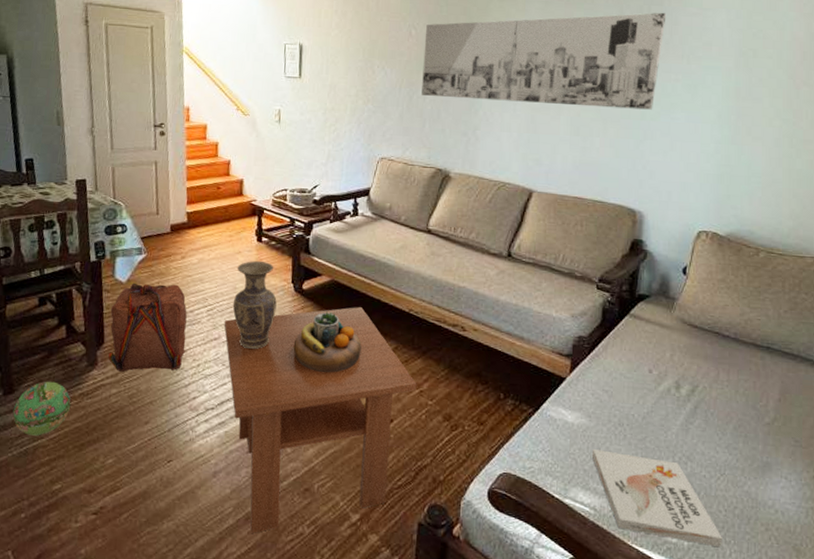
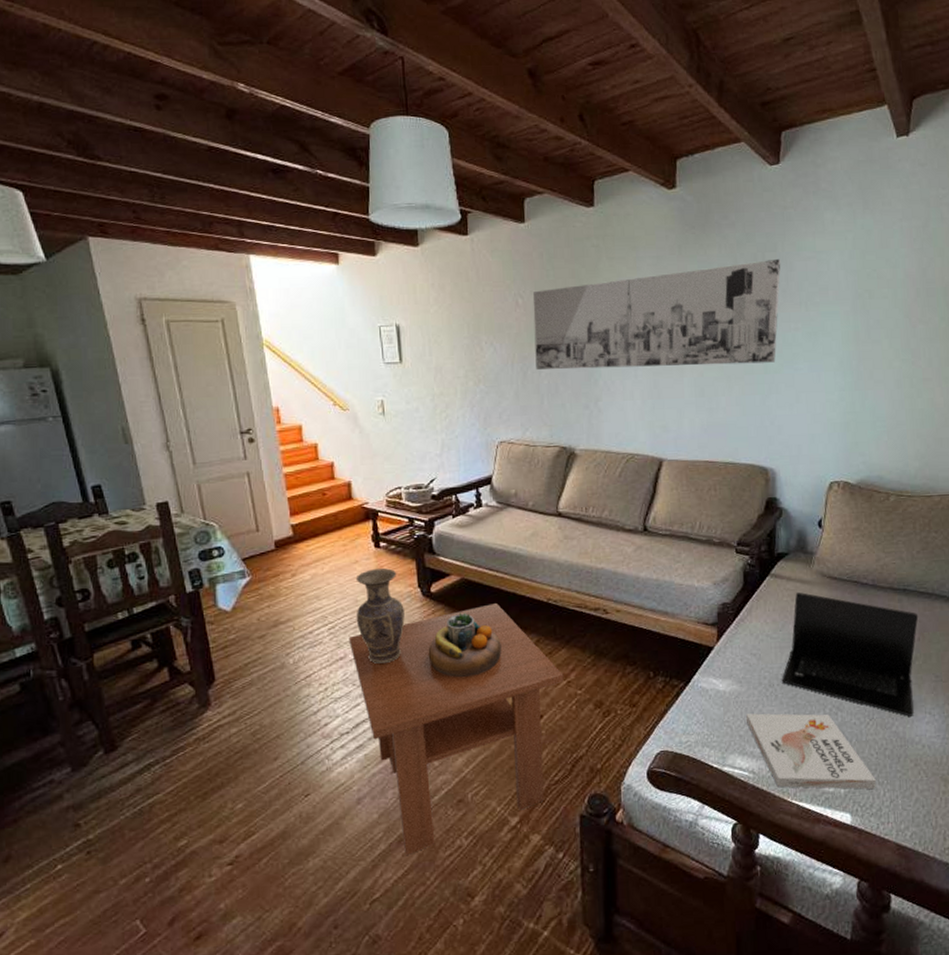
ball: present [12,381,71,436] -> none [119,730,186,793]
backpack: present [108,282,187,372] -> none [217,605,309,708]
laptop: none [631,335,781,478] -> present [781,591,919,717]

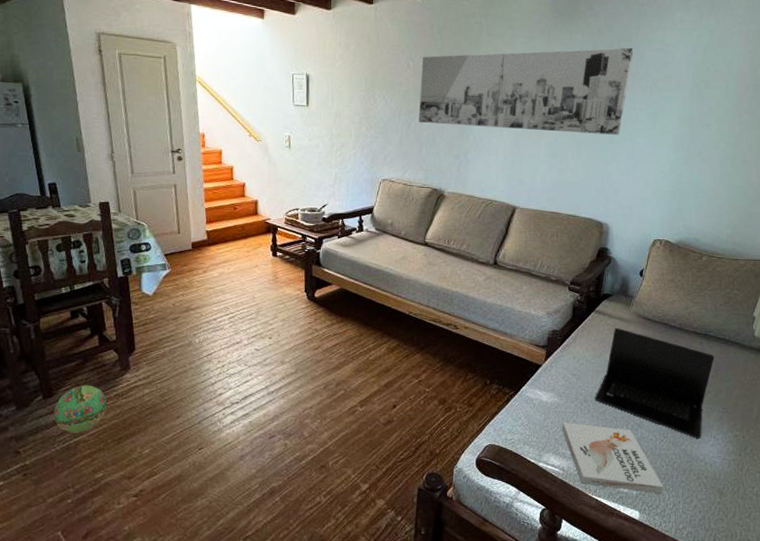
ball: none [119,730,186,793] -> present [53,385,108,433]
coffee table: present [348,603,564,856] -> none [245,311,416,505]
vase: present [355,568,405,665] -> none [252,273,292,351]
decorative bowl: present [428,612,502,677] -> none [308,316,368,368]

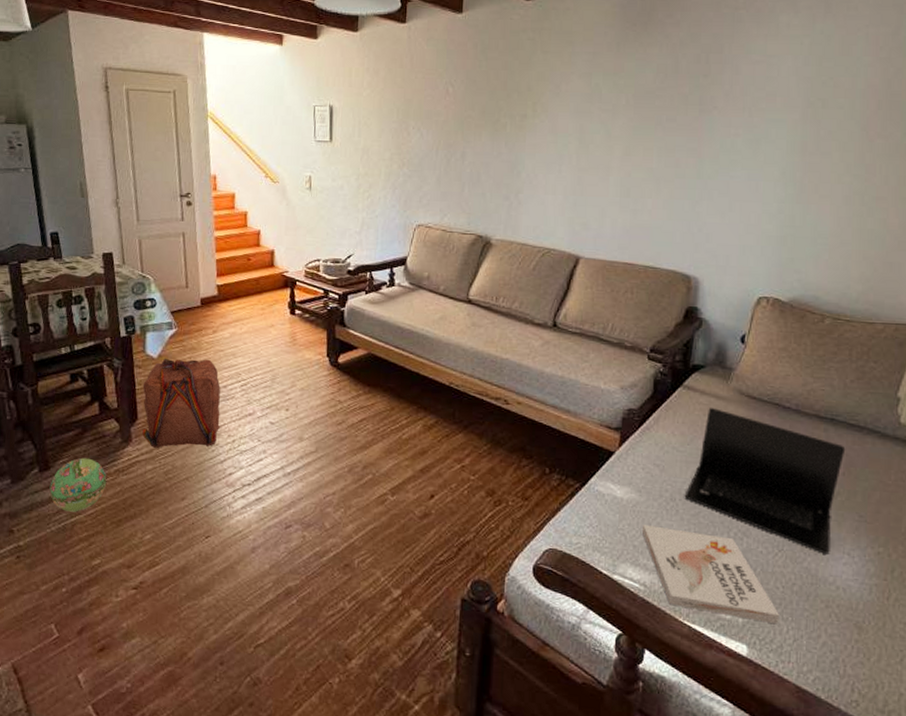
backpack: none [139,295,211,374] -> present [142,358,221,448]
wall art: present [419,47,634,135] -> none [460,61,726,168]

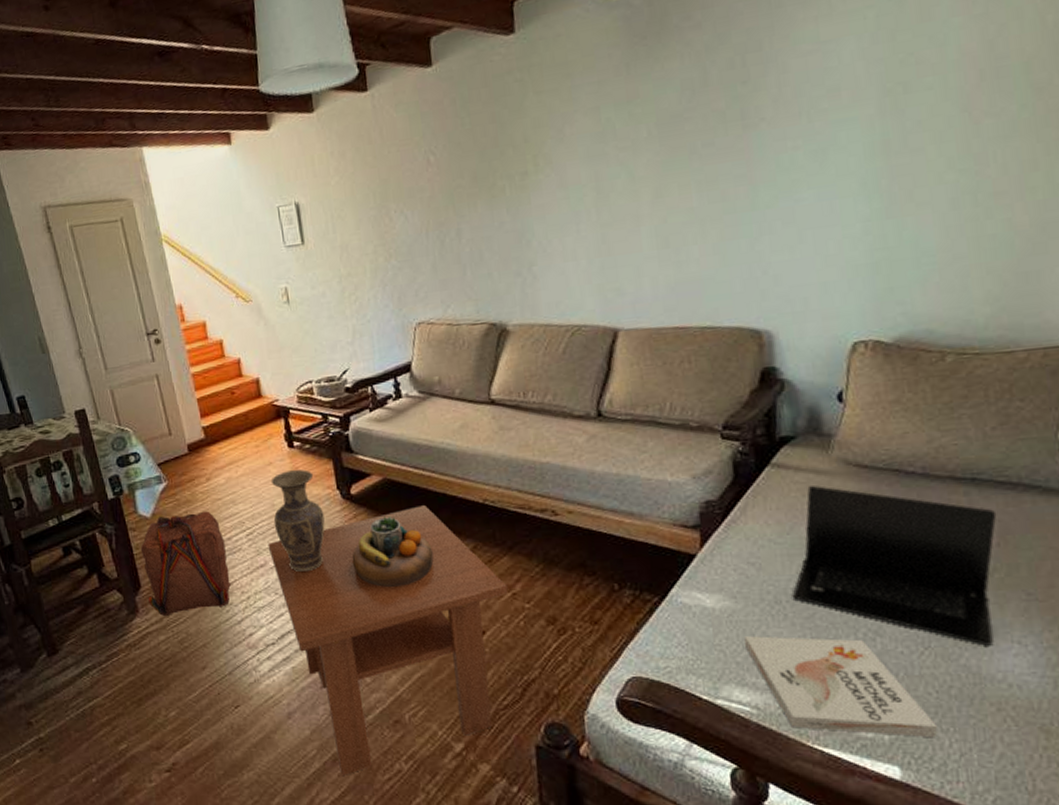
ball: present [49,457,107,512] -> none [61,635,120,696]
coffee table: none [258,380,459,609] -> present [267,505,508,777]
vase: none [267,334,312,425] -> present [271,469,325,573]
decorative bowl: none [330,385,400,448] -> present [351,516,434,587]

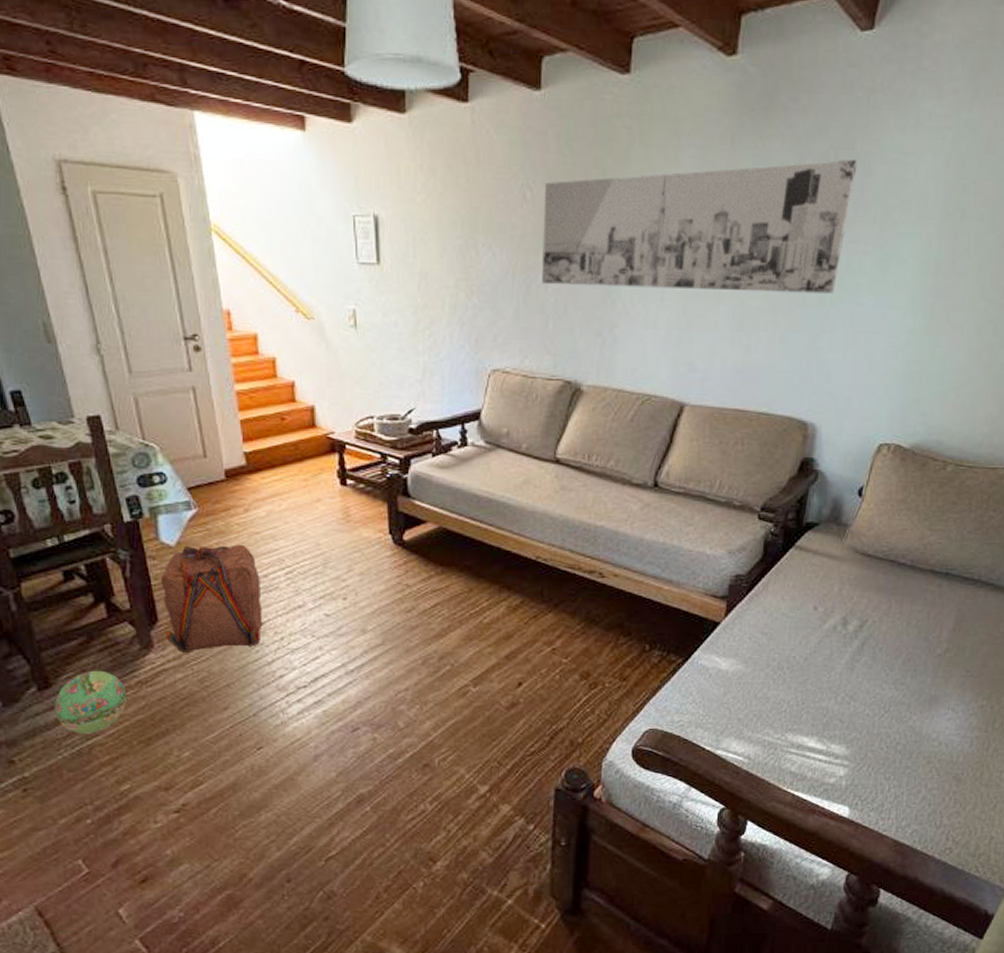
ball: none [61,635,120,696] -> present [54,670,128,734]
coffee table: present [267,505,508,777] -> none [308,558,549,817]
vase: present [271,469,325,573] -> none [317,510,372,616]
decorative bowl: present [351,516,434,587] -> none [397,565,480,636]
wall art: none [447,59,770,236] -> present [542,159,858,294]
book: present [743,636,938,738] -> none [747,697,882,784]
laptop: present [792,485,997,646] -> none [792,567,958,711]

